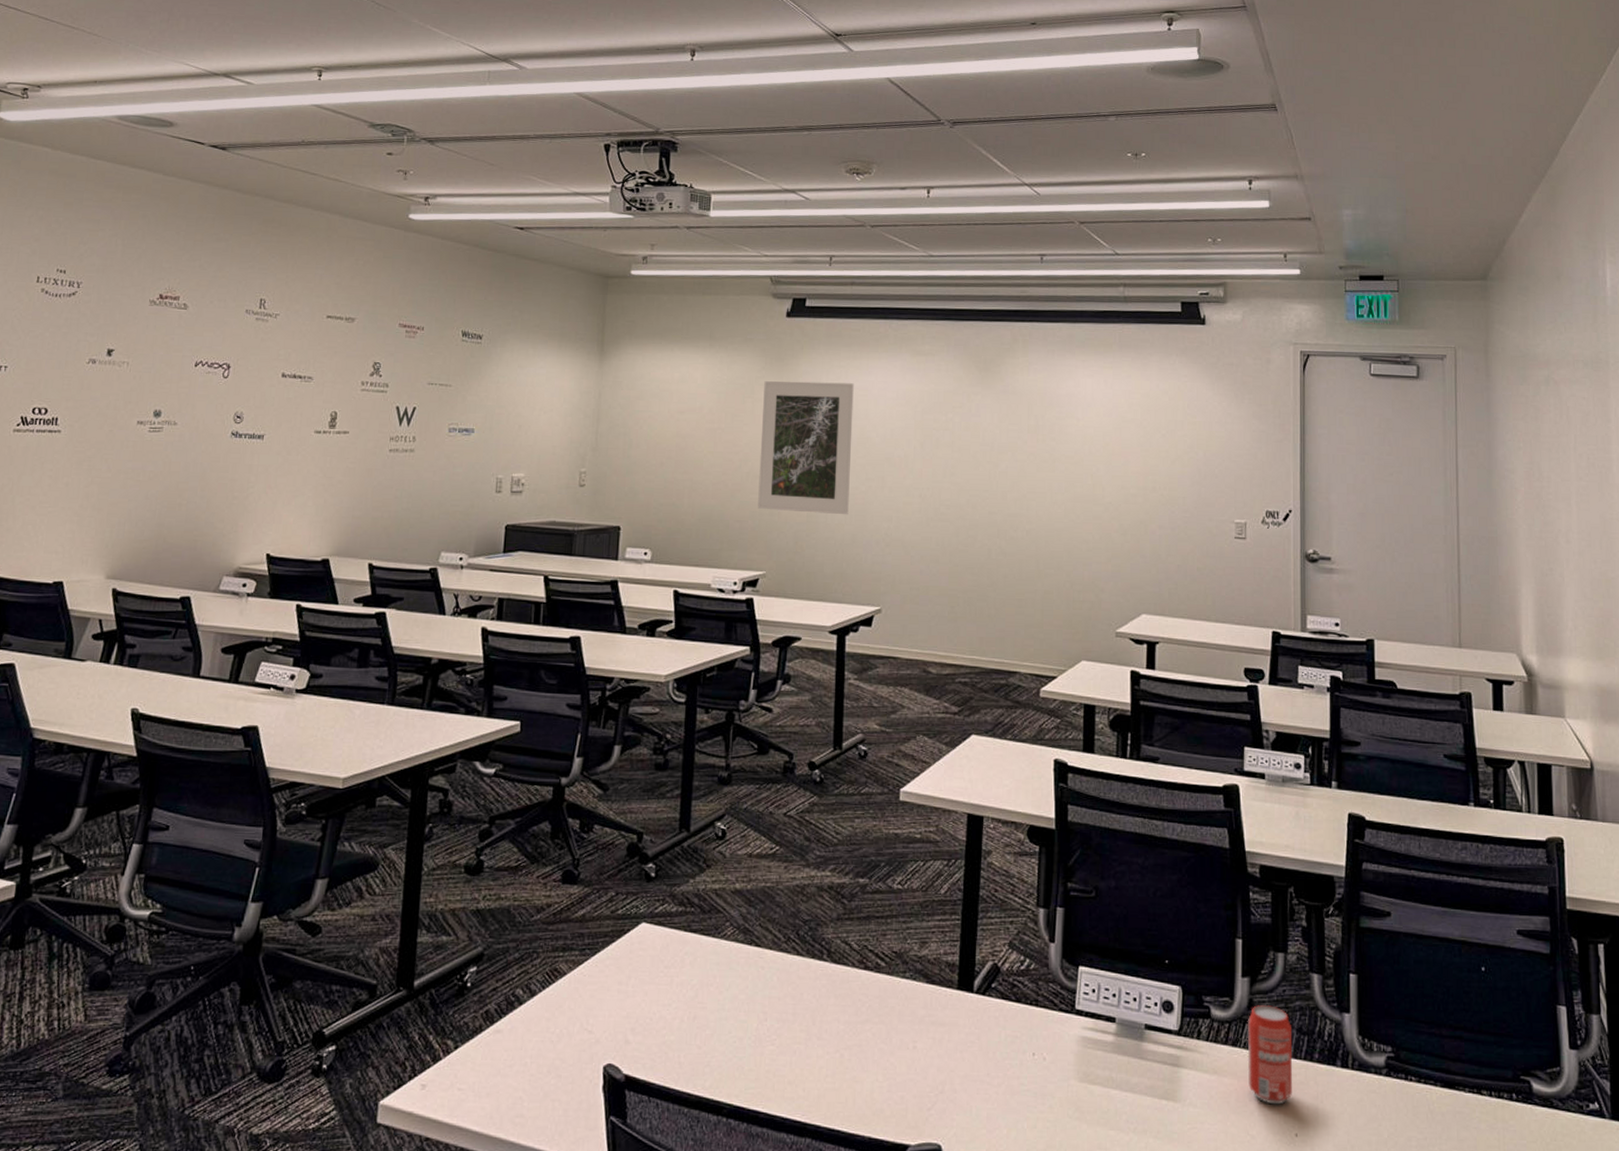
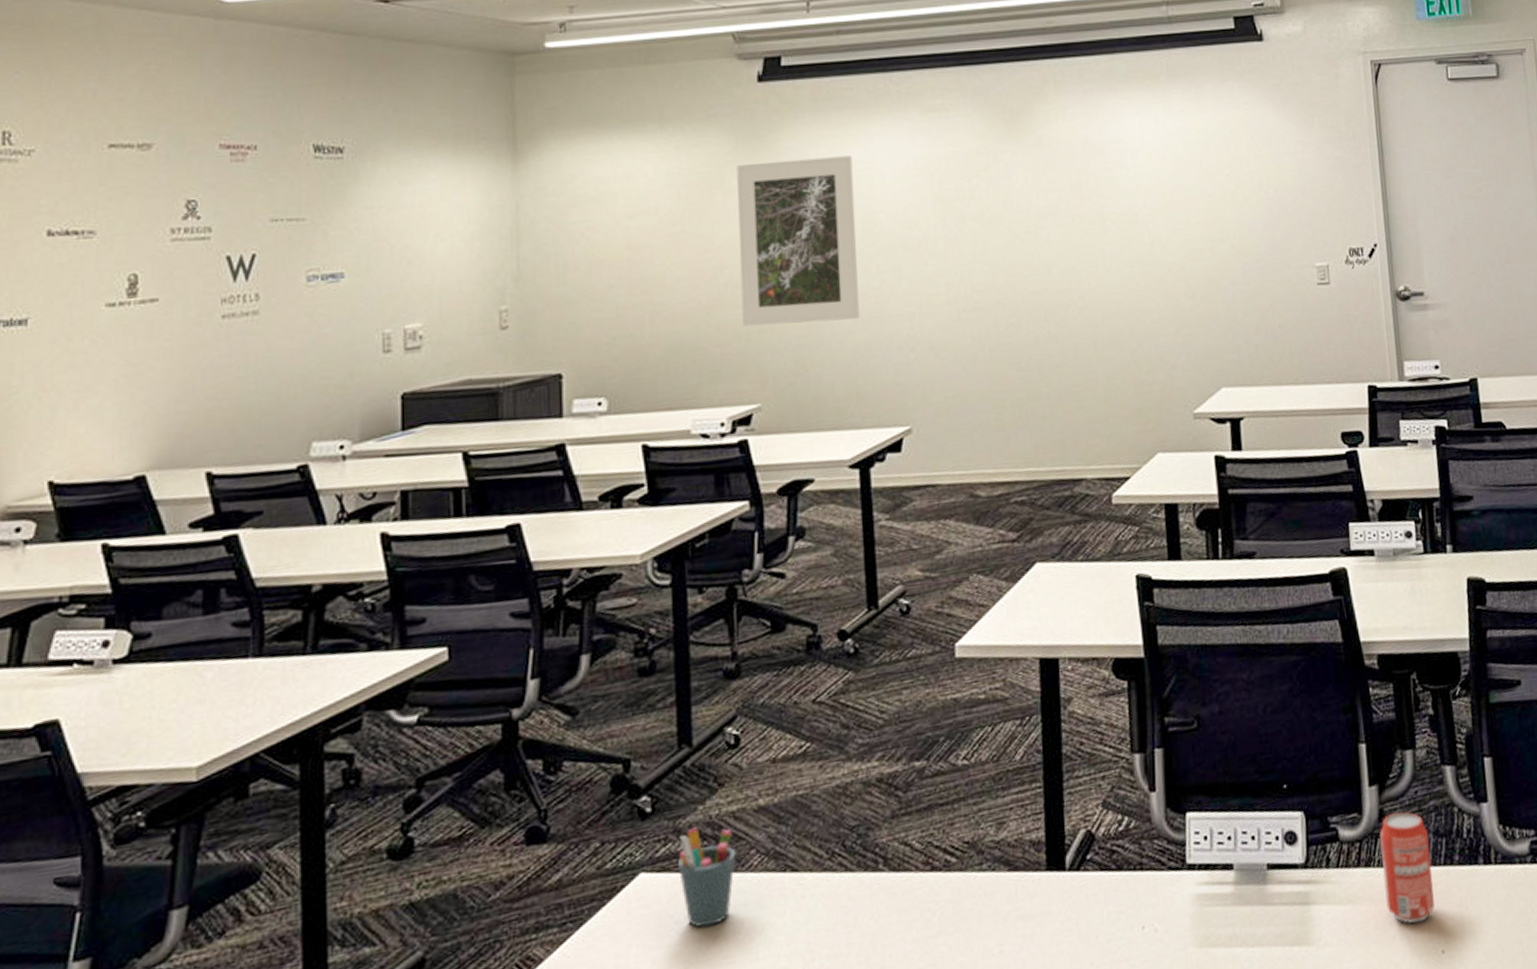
pen holder: none [671,895,715,975] -> present [678,827,736,928]

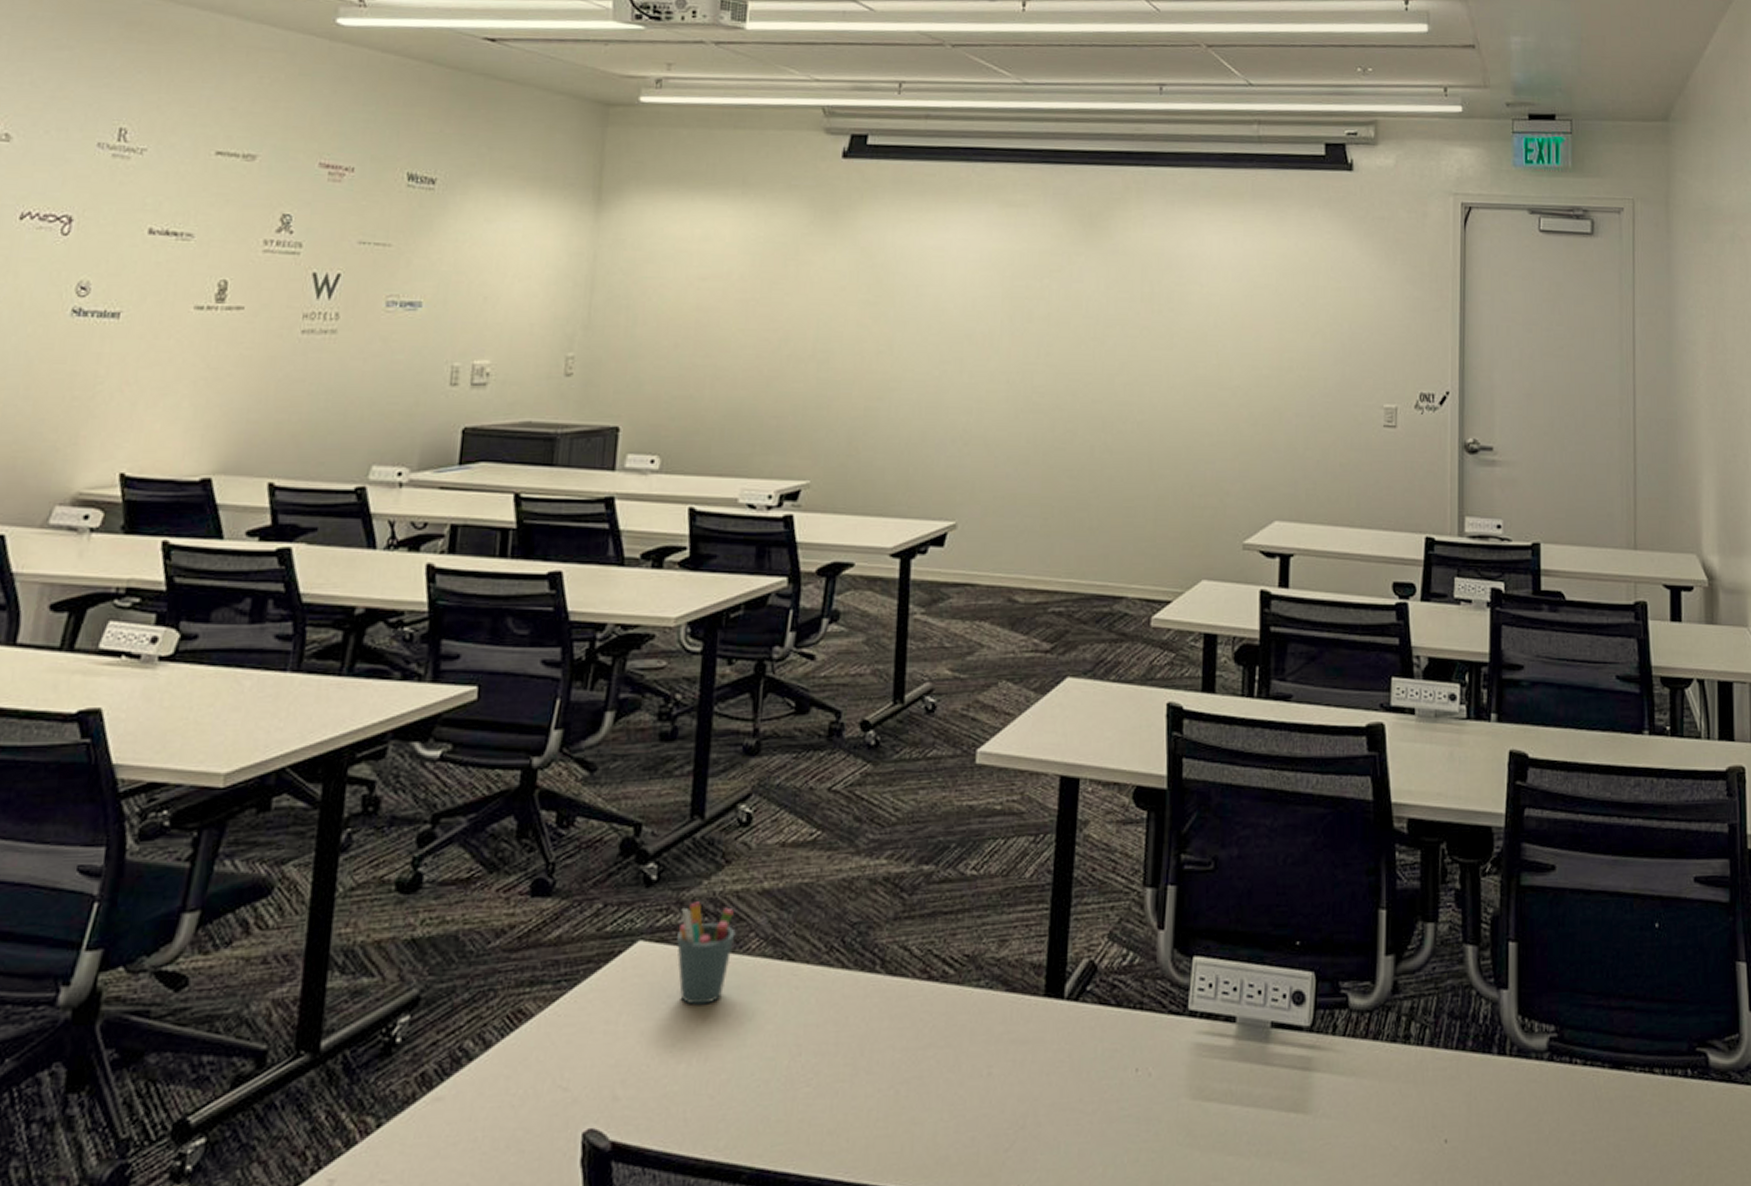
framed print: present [736,155,860,326] -> none [801,238,927,407]
beverage can: present [1379,811,1435,924] -> none [1390,987,1442,1107]

